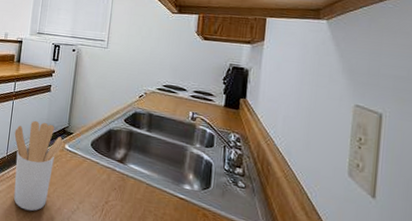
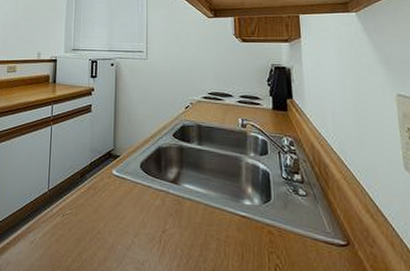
utensil holder: present [13,120,64,211] -> none [55,146,111,254]

